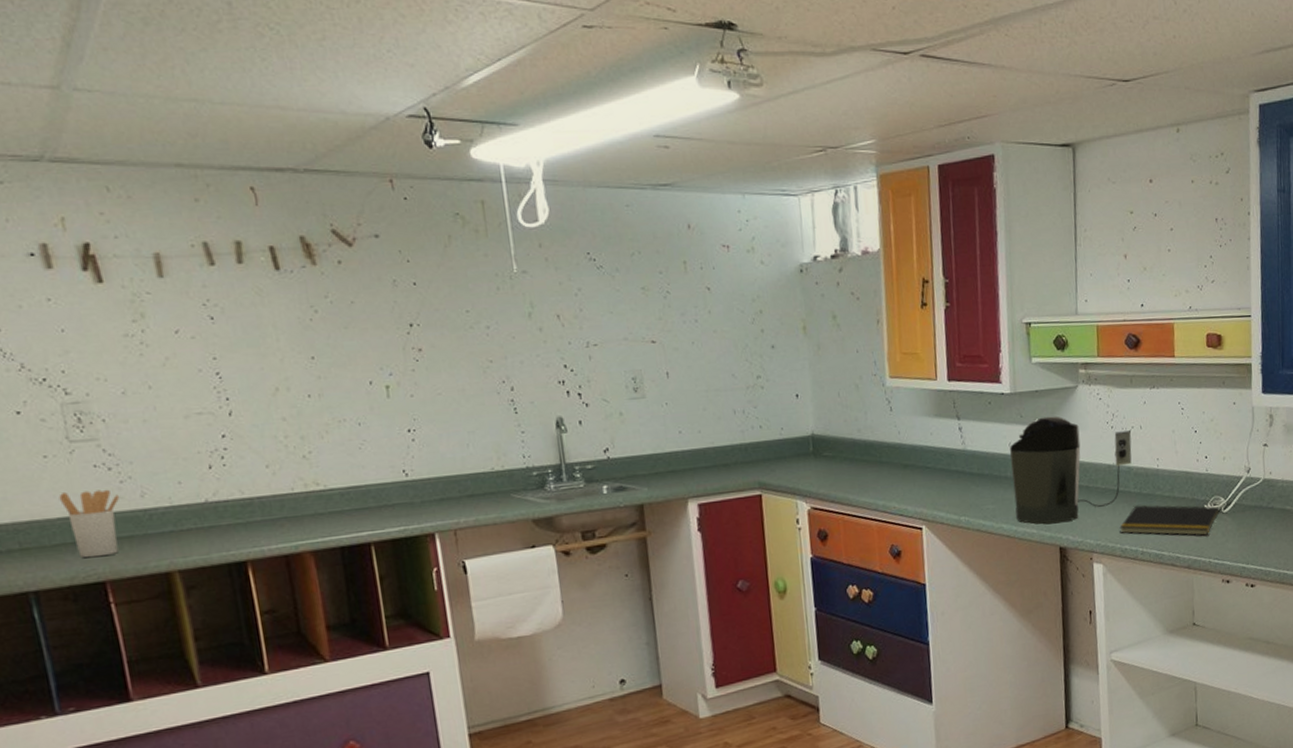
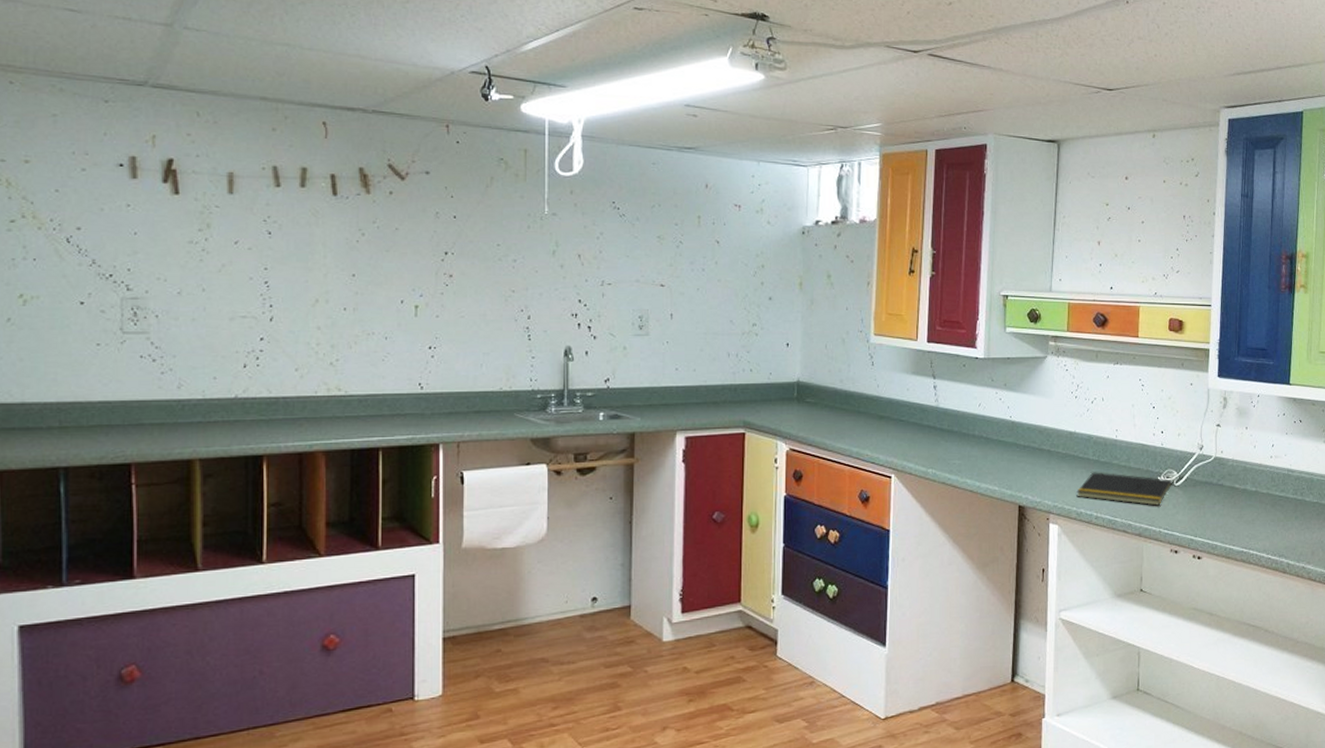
utensil holder: present [58,489,120,558] -> none [103,378,159,441]
coffee maker: present [1010,416,1132,524] -> none [979,382,1093,483]

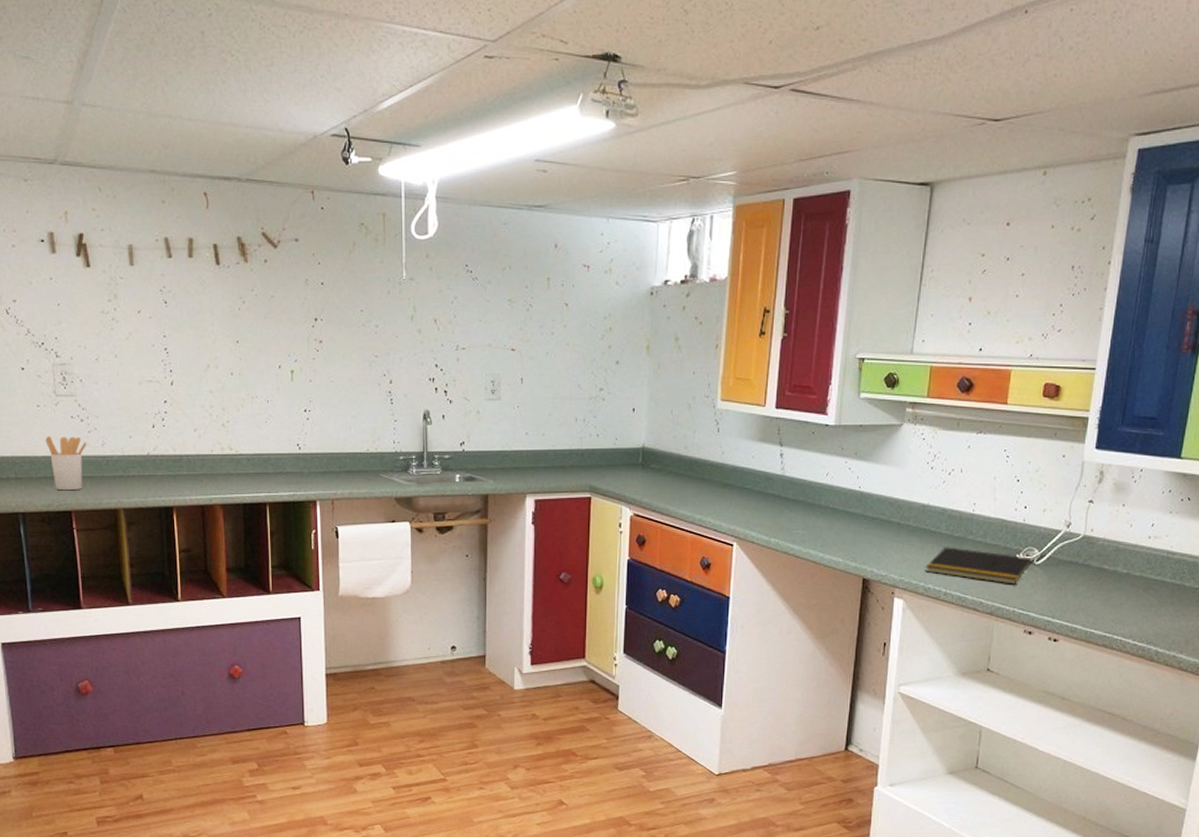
utensil holder: none [103,378,159,441] -> present [45,436,87,491]

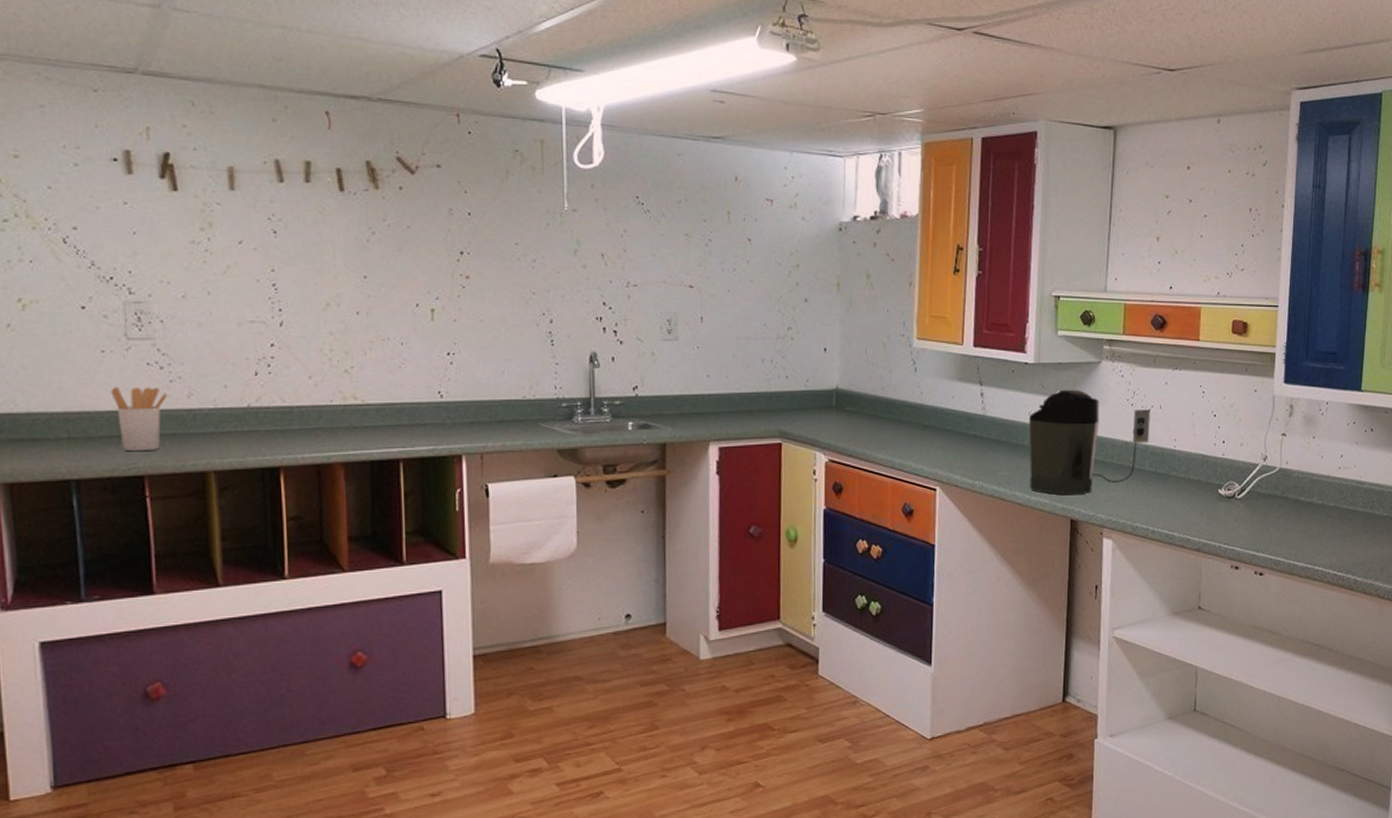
coffee maker: none [823,451,950,555] -> present [1029,389,1150,496]
notepad: present [925,547,1033,584] -> none [1132,484,1235,520]

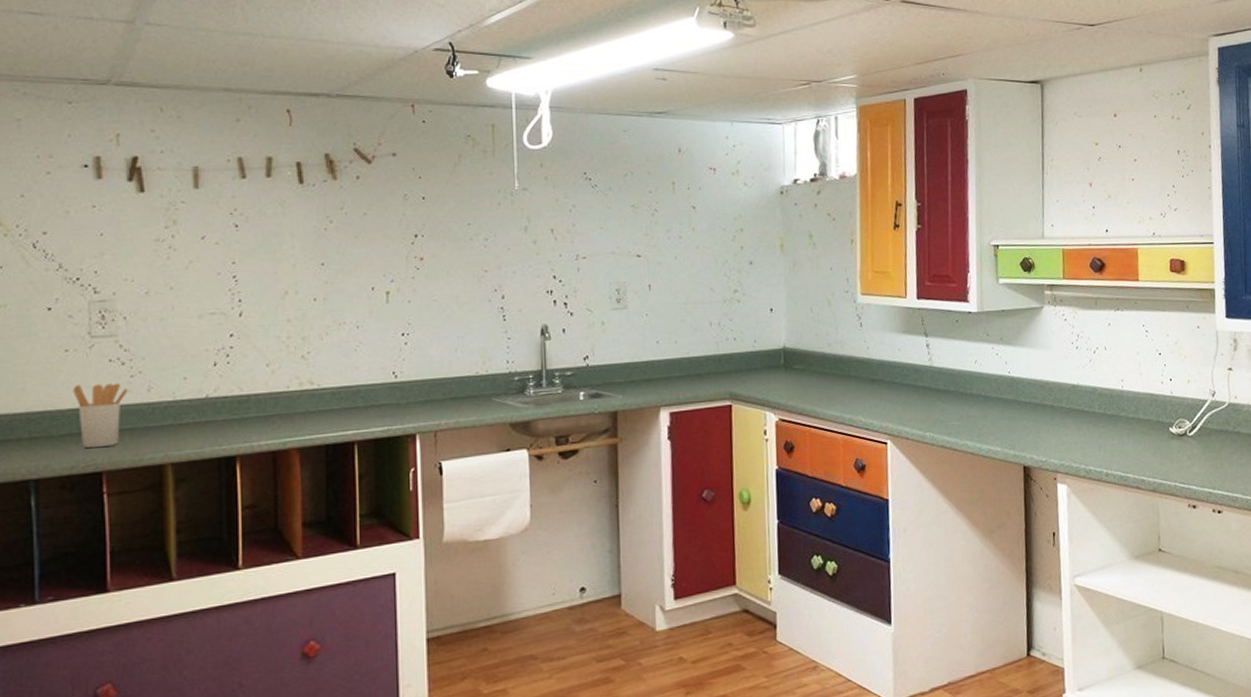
coffee maker: present [1029,389,1150,496] -> none [976,335,1097,442]

